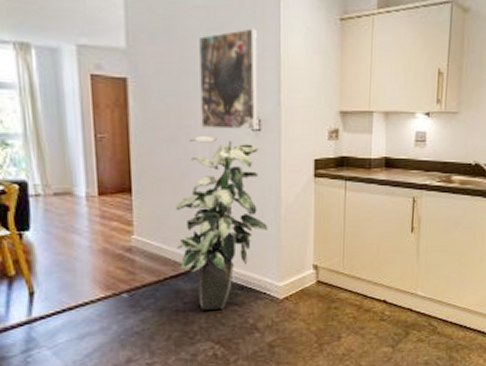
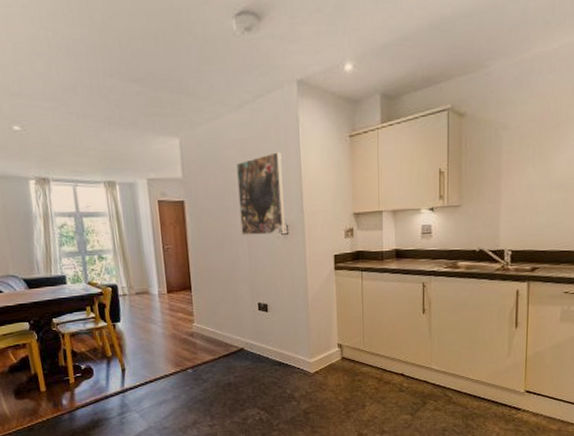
indoor plant: present [176,136,268,310] -> none [225,242,299,382]

